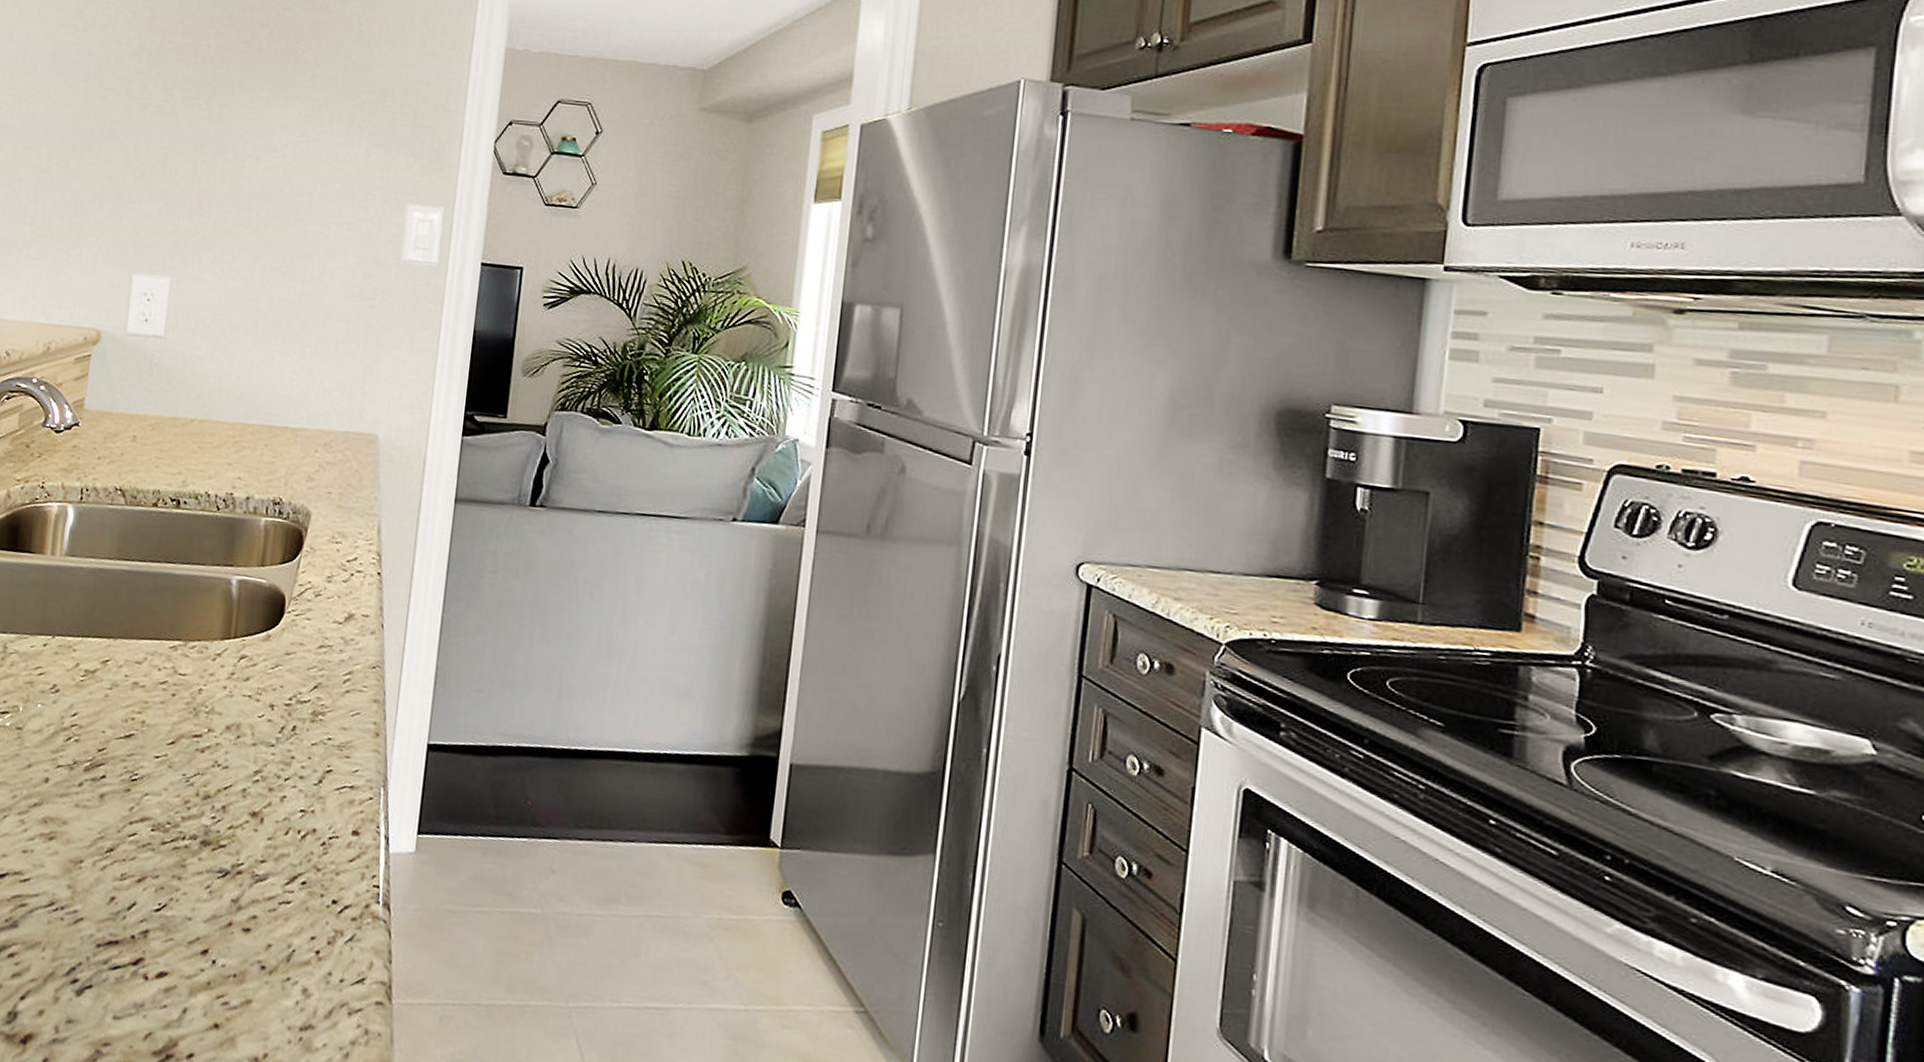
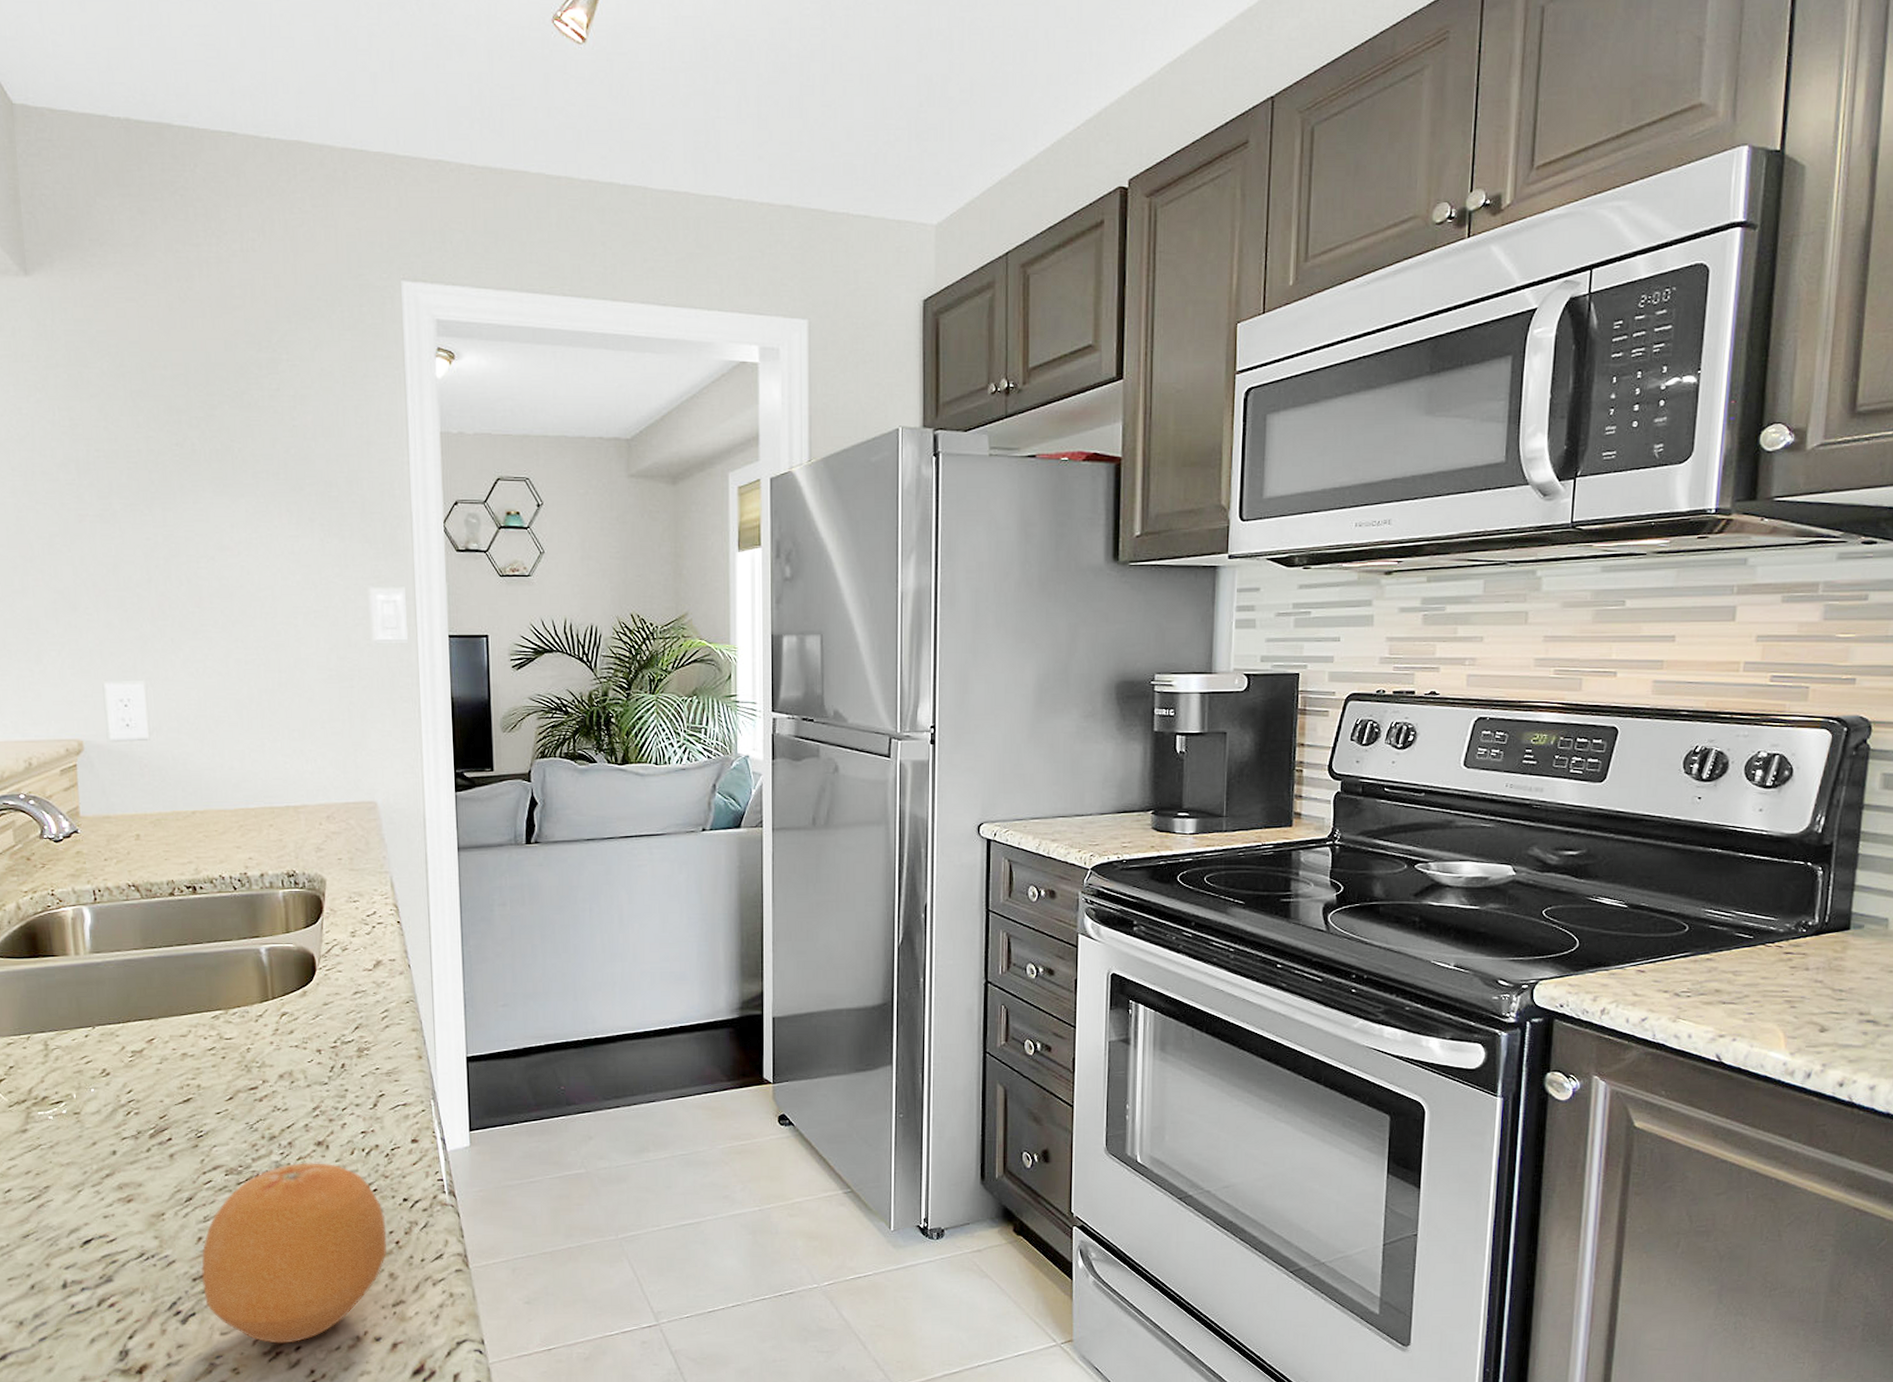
fruit: none [104,831,310,1048] -> present [201,1163,387,1344]

